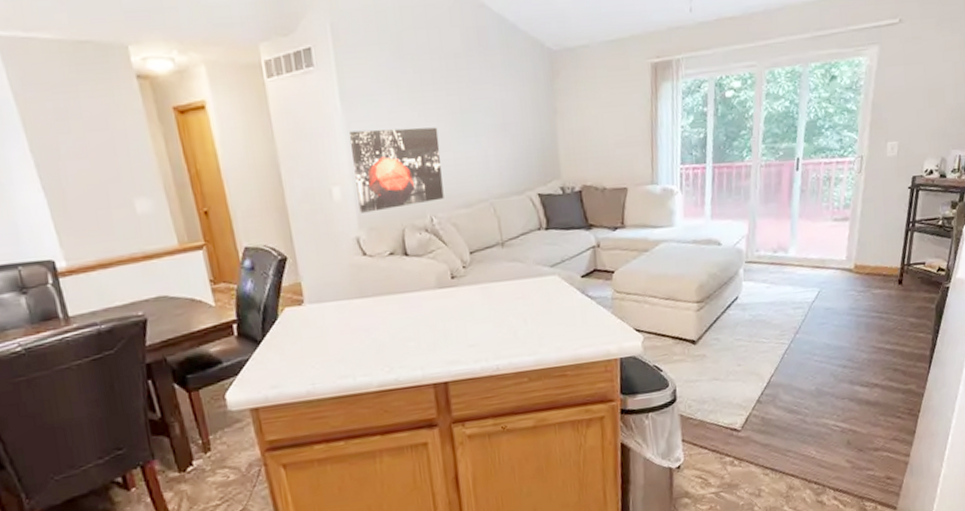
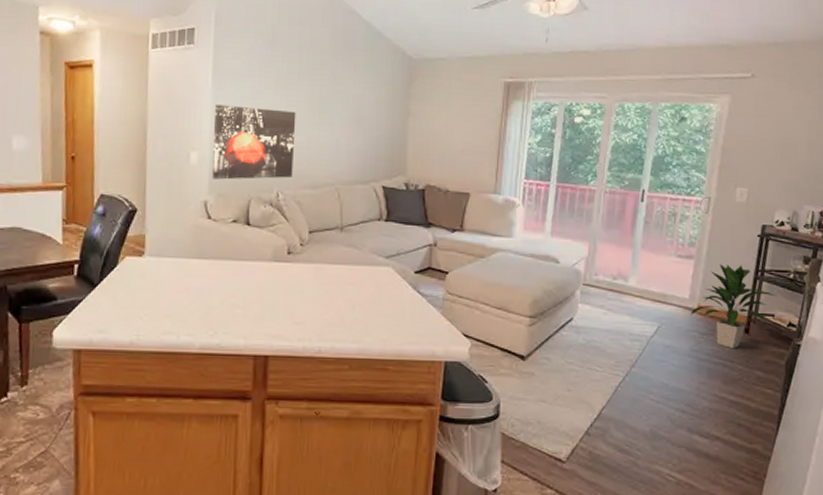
indoor plant: none [847,219,926,301] -> present [690,264,776,348]

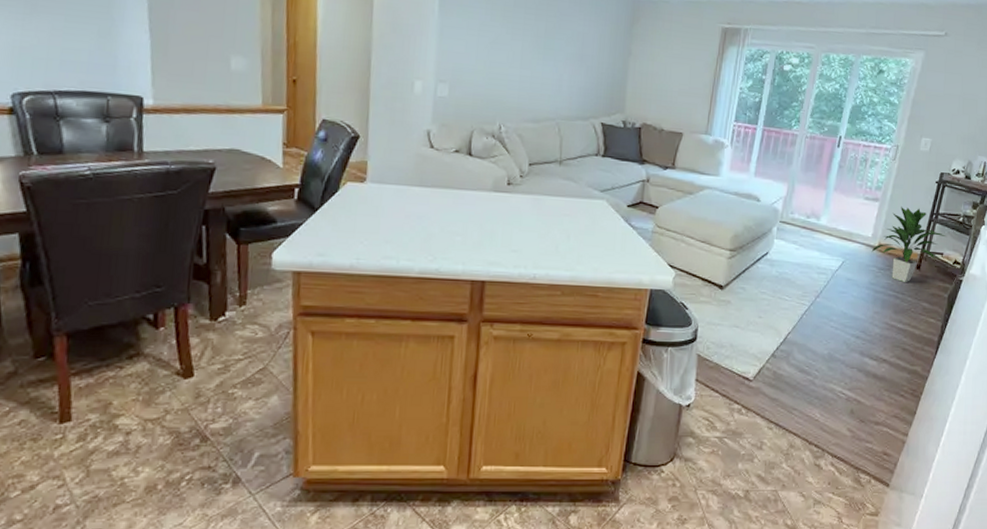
wall art: present [212,104,296,180] -> none [436,34,521,111]

